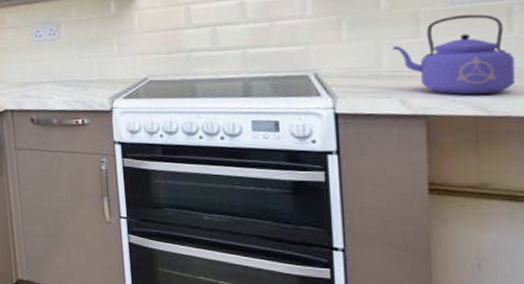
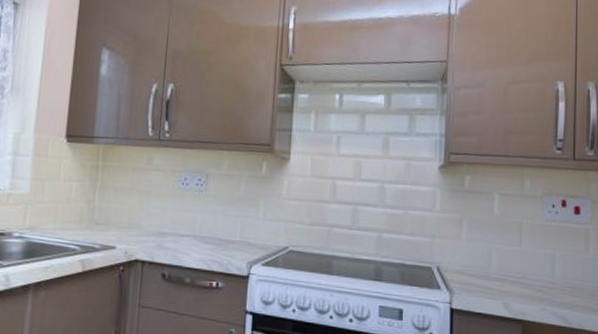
kettle: present [392,14,516,95] -> none [500,231,590,307]

